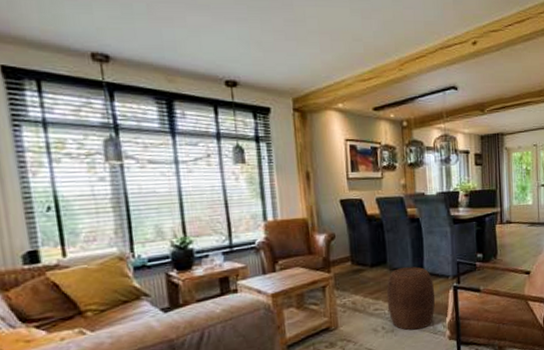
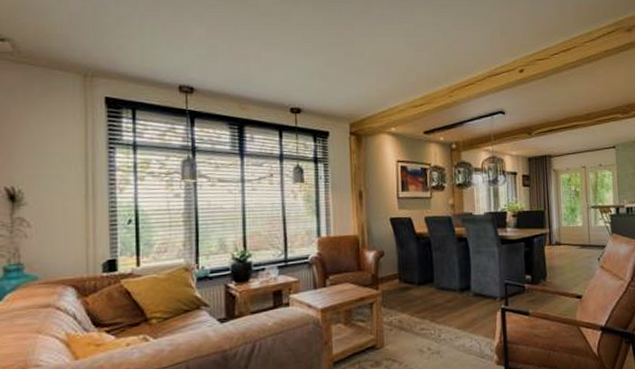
stool: present [386,266,436,331] -> none [433,286,483,353]

